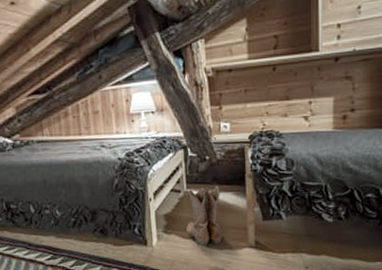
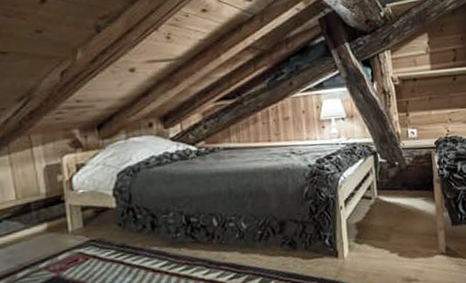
boots: present [186,186,222,247] -> none [378,192,414,256]

